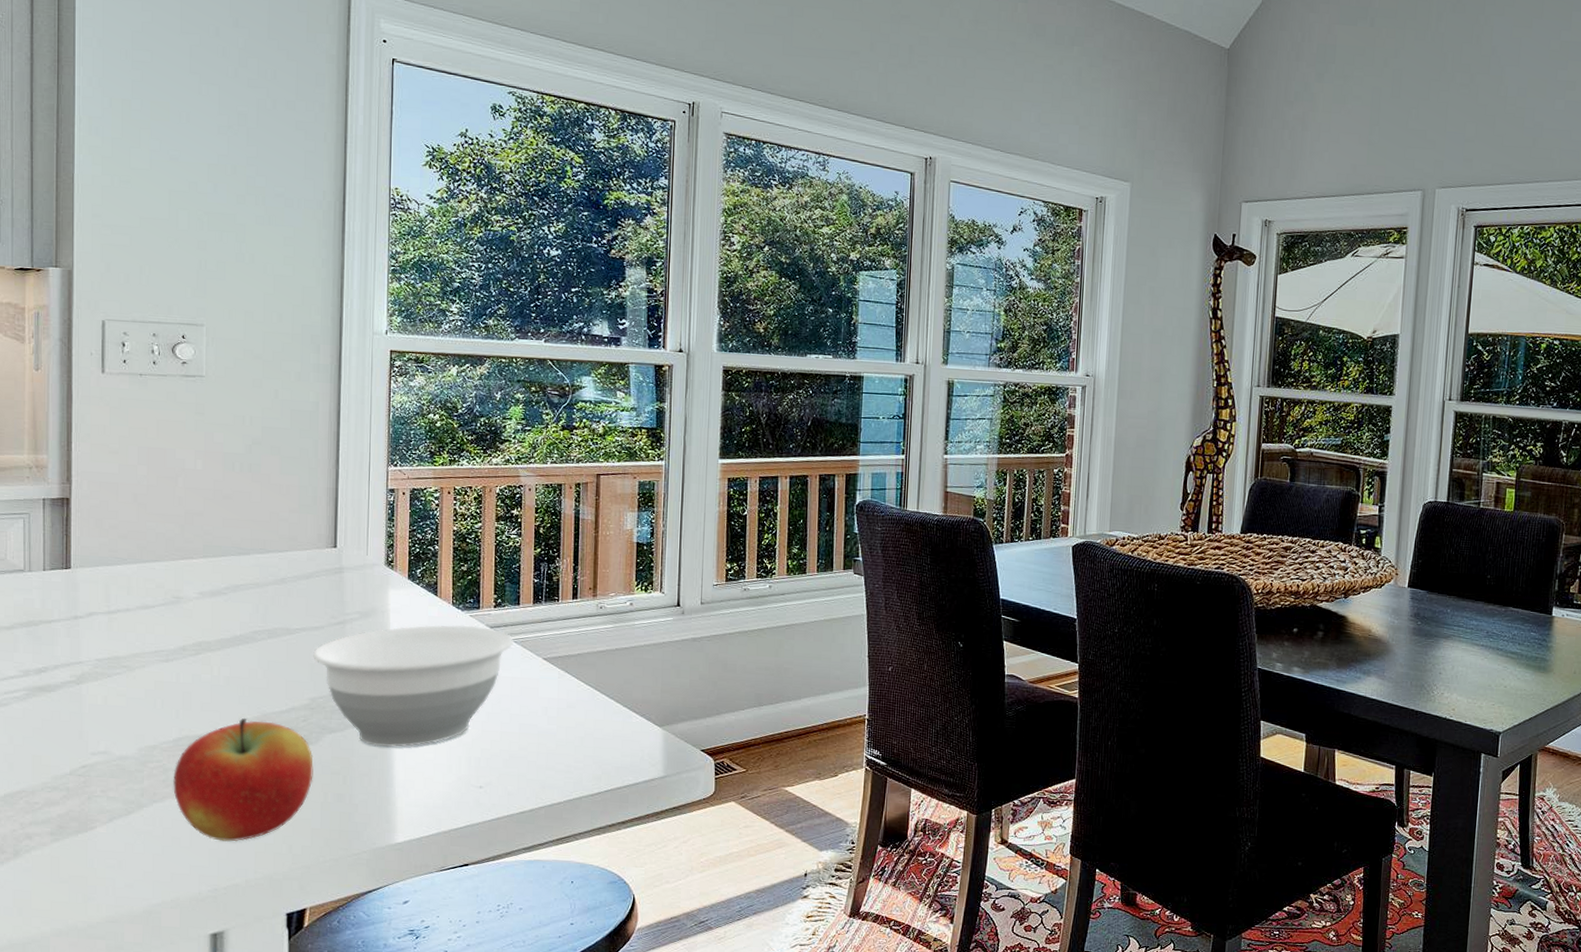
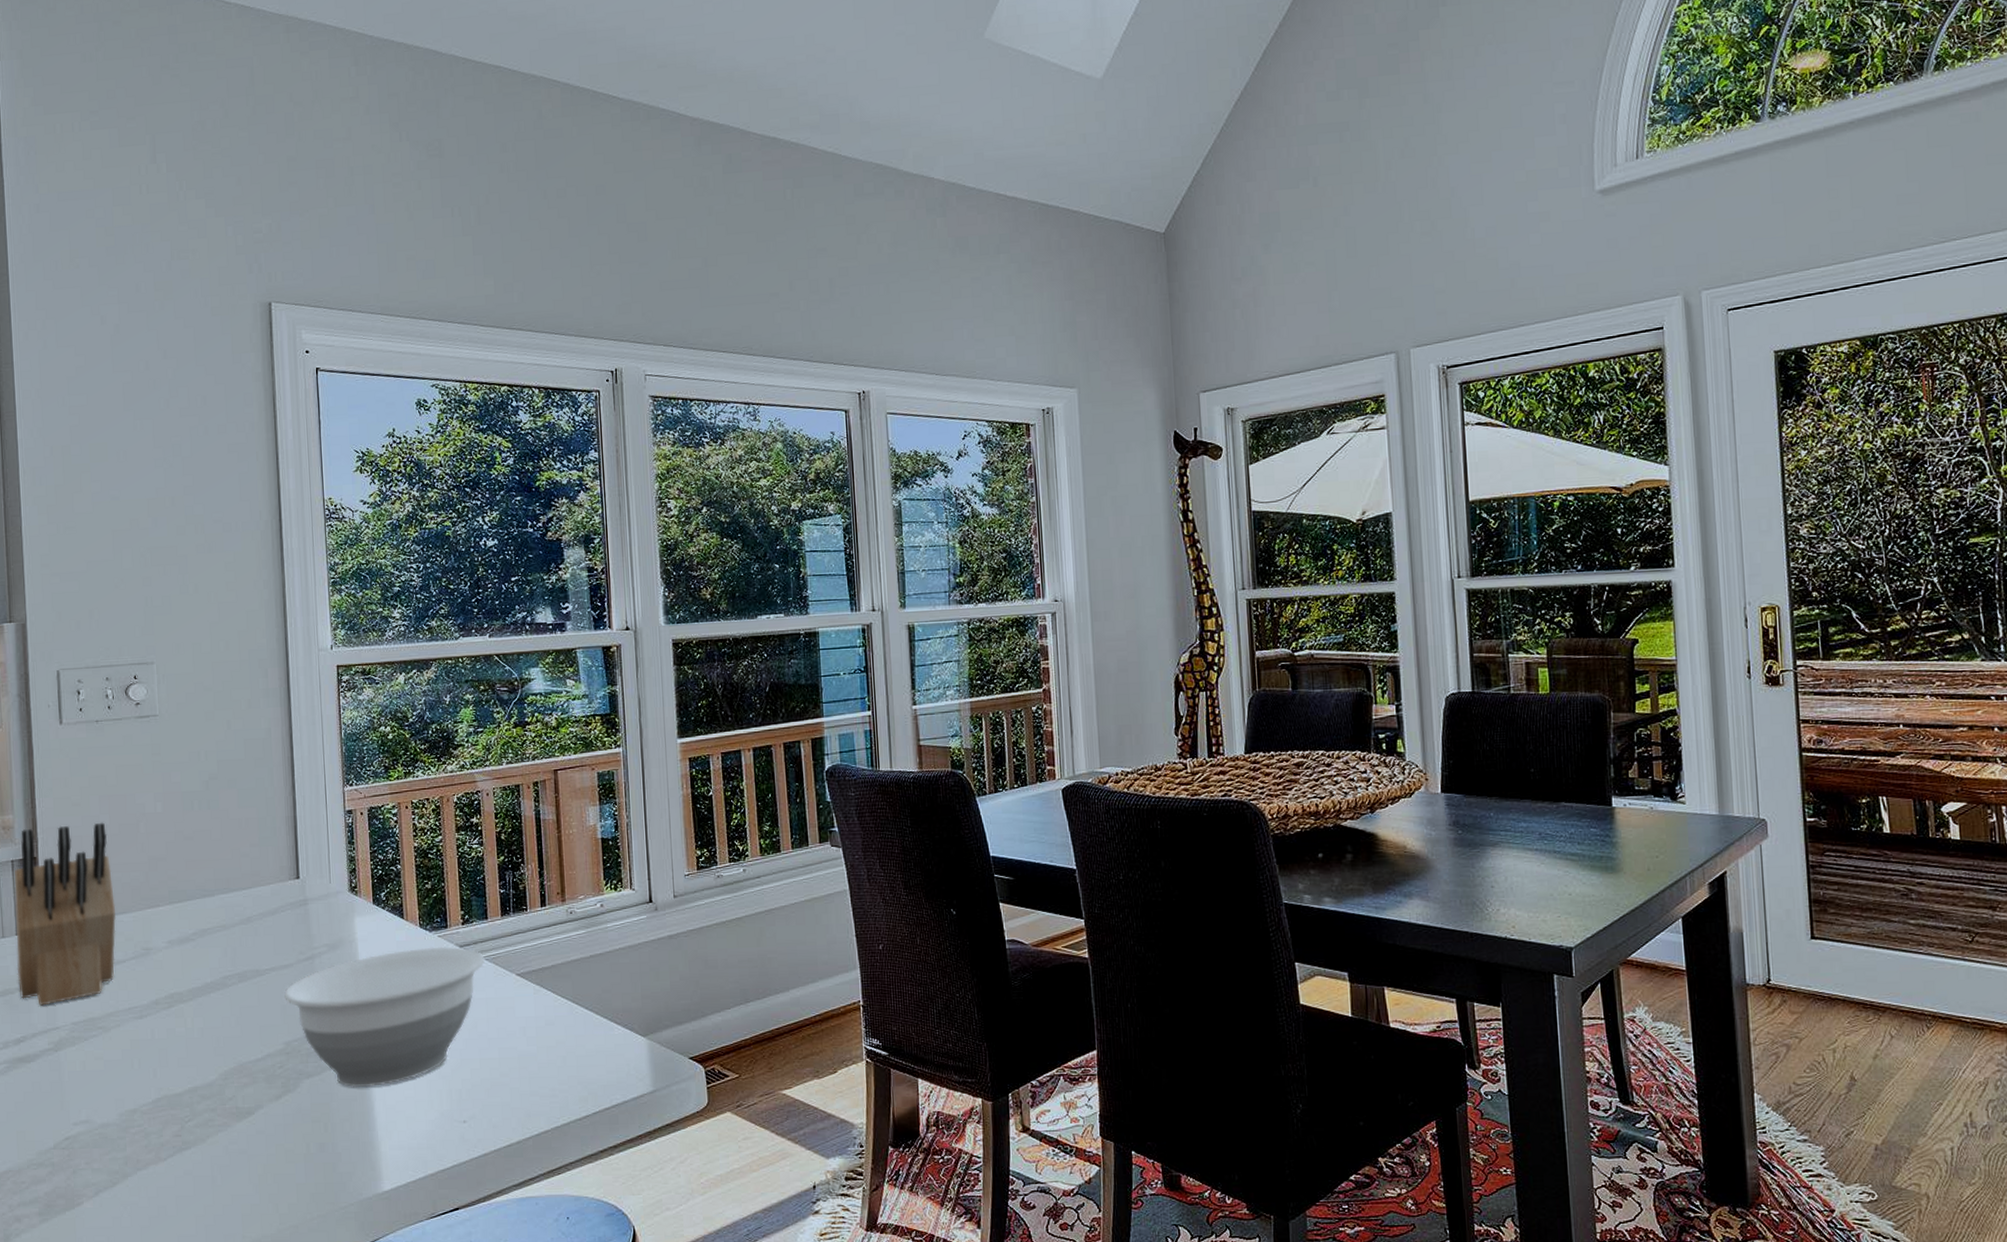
knife block: none [42,469,149,640] -> present [14,822,117,1006]
apple: present [173,717,314,842] -> none [155,1070,294,1206]

